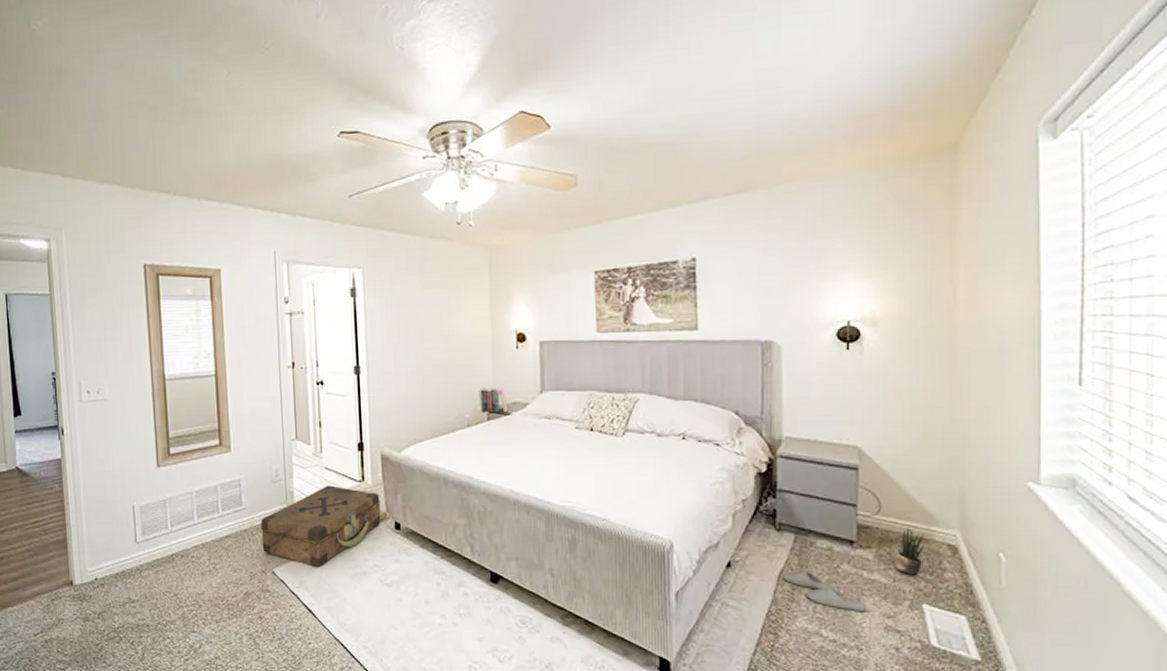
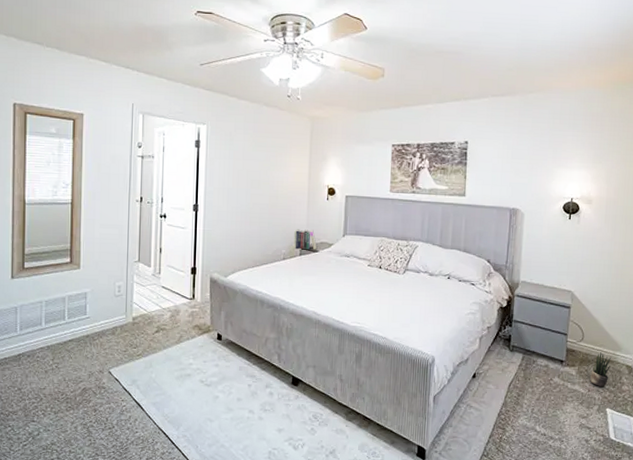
suitcase: present [261,485,381,567] -> none [101,301,207,369]
slippers: present [783,572,868,612] -> none [512,382,569,414]

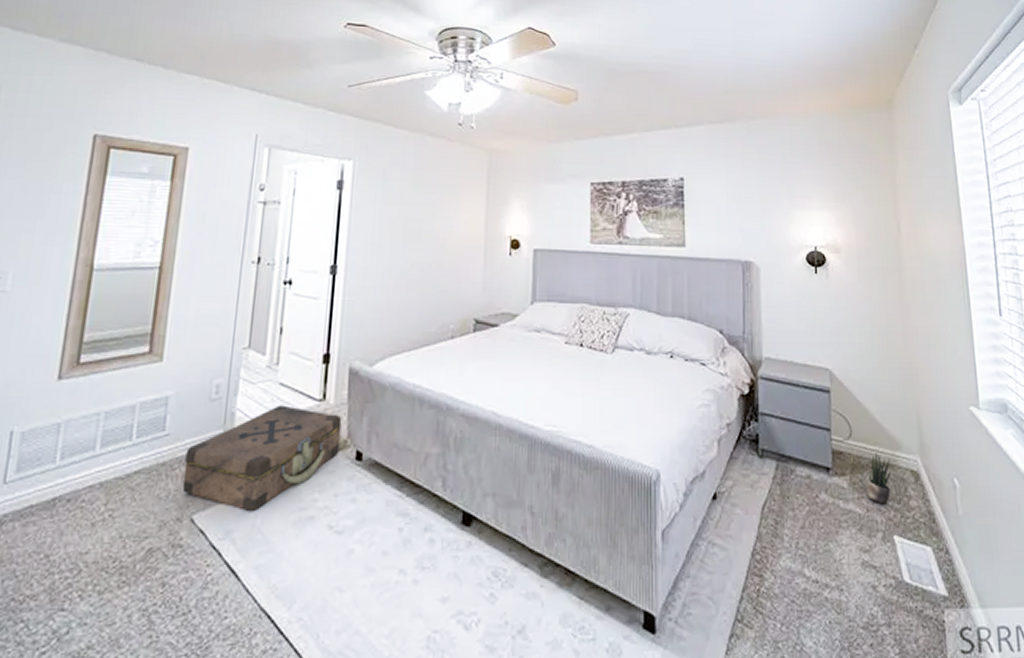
suitcase: none [101,301,207,369] -> present [182,405,342,511]
books: present [293,229,317,250] -> none [465,295,496,324]

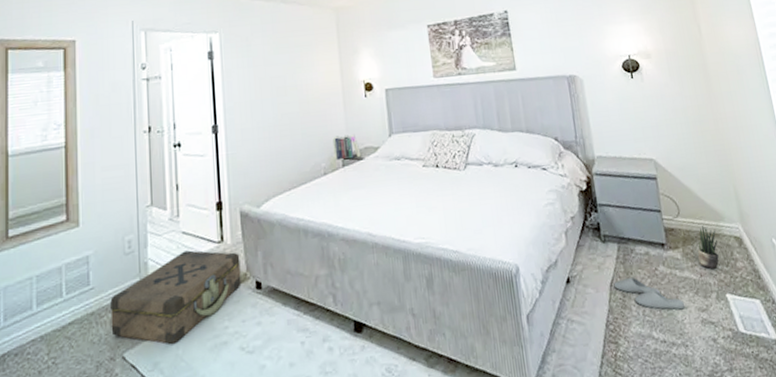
books: none [465,295,496,324] -> present [332,134,361,161]
slippers: none [766,503,846,547] -> present [613,278,686,310]

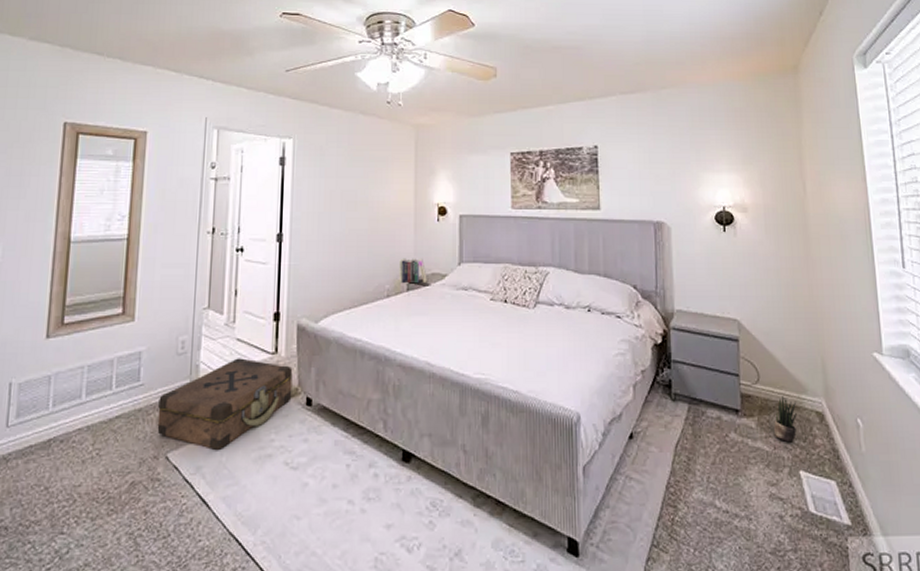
slippers: present [613,278,686,310] -> none [679,441,754,481]

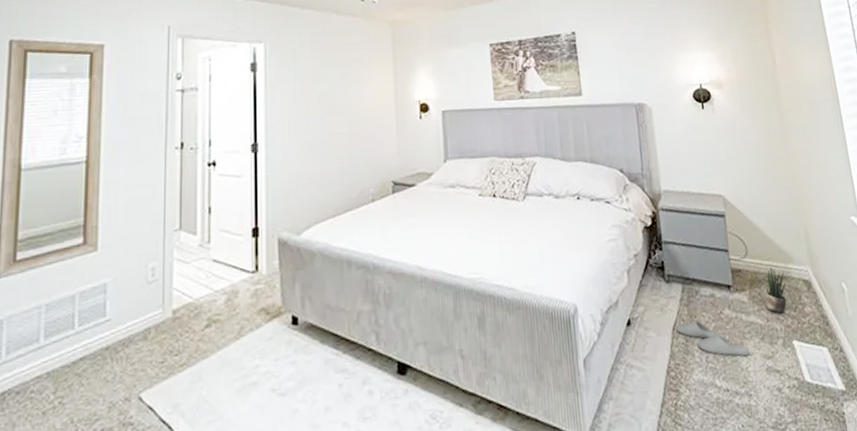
suitcase: present [157,358,293,450] -> none [127,280,276,384]
books: present [399,258,427,284] -> none [383,158,413,187]
slippers: none [679,441,754,481] -> present [676,321,751,357]

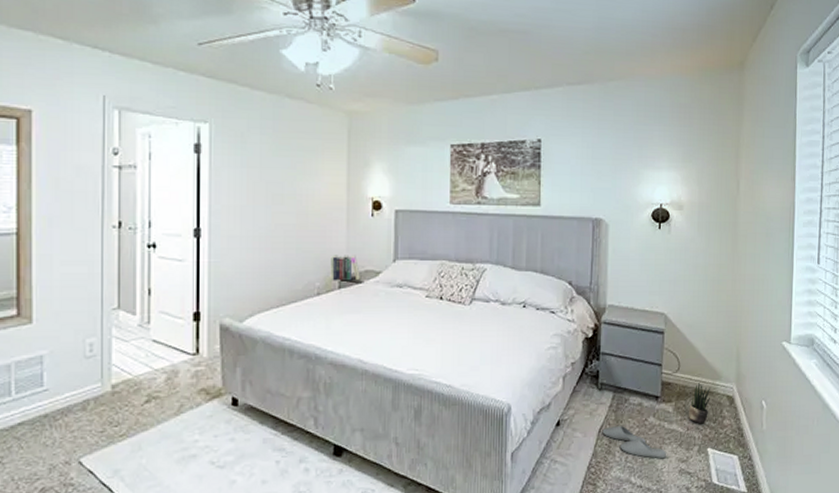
books: none [383,158,413,187] -> present [330,255,360,281]

